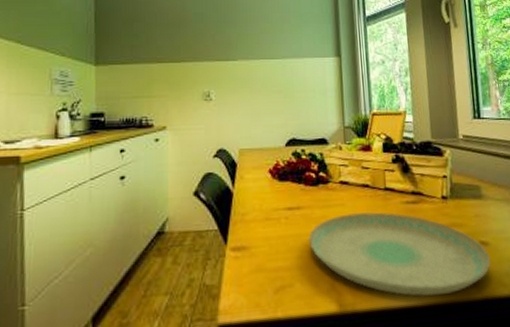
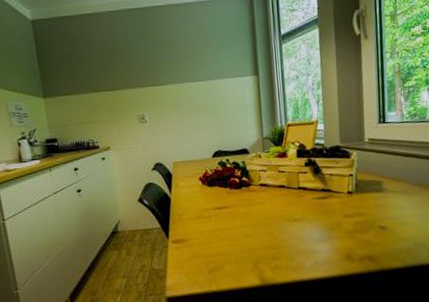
plate: present [308,212,491,297] -> none [235,207,388,271]

